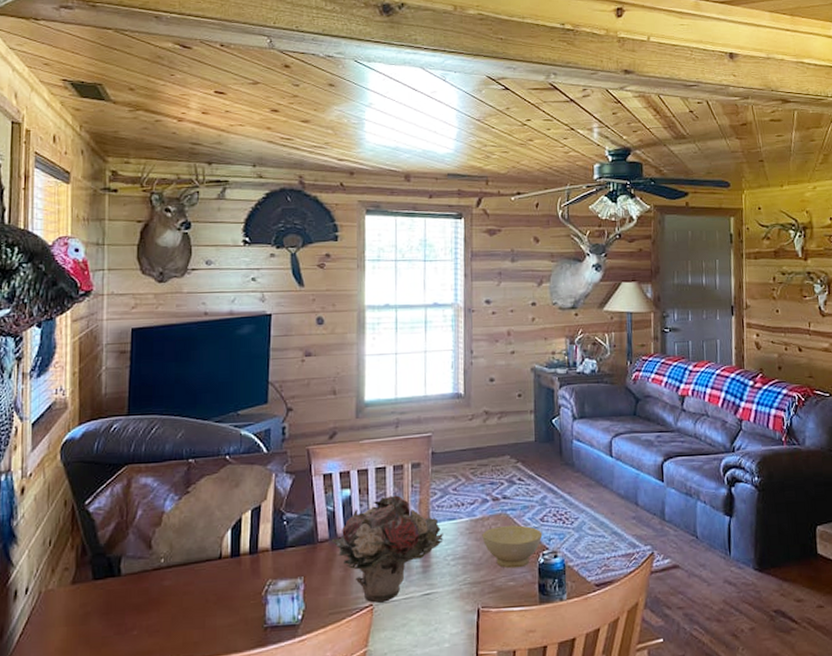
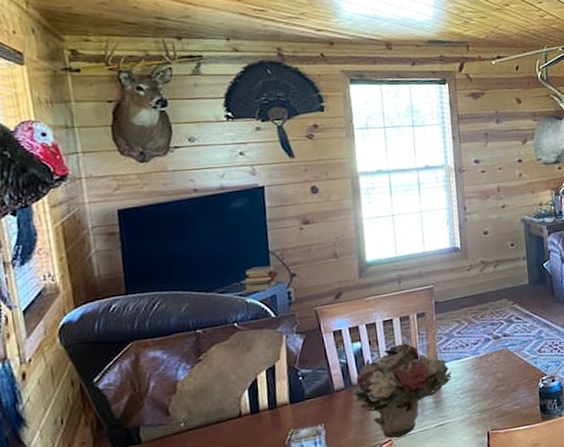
books: none [237,397,274,425] -> present [242,265,278,293]
bowl: present [482,525,543,569] -> none [486,357,541,395]

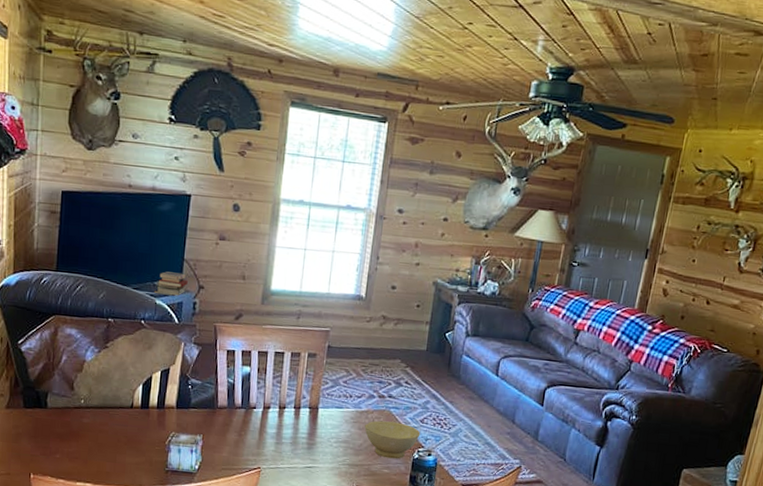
flower arrangement: present [347,343,452,439] -> none [229,378,330,468]
bowl: none [486,357,541,395] -> present [364,420,421,459]

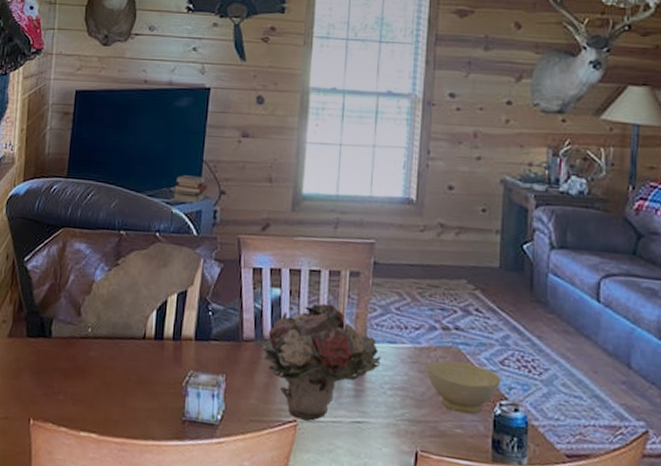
flower arrangement: none [229,378,330,468] -> present [256,303,381,421]

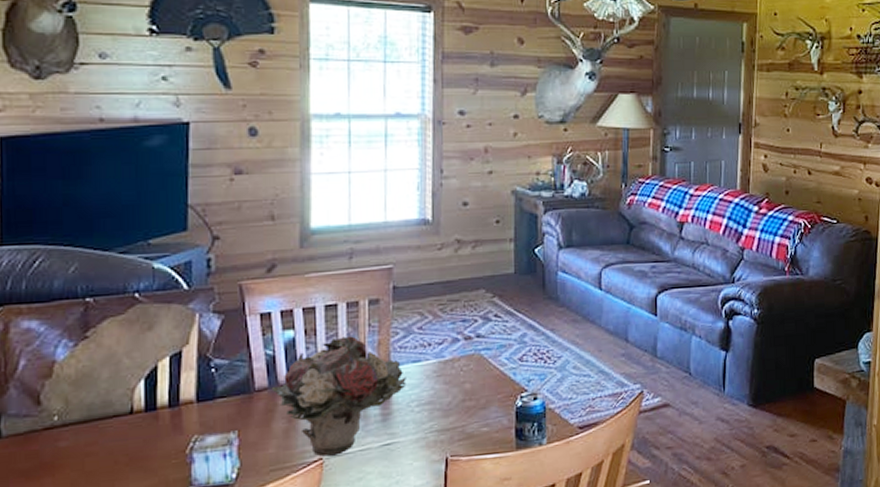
books: present [169,175,207,205] -> none [148,223,196,256]
bowl: present [426,361,502,415] -> none [452,366,521,413]

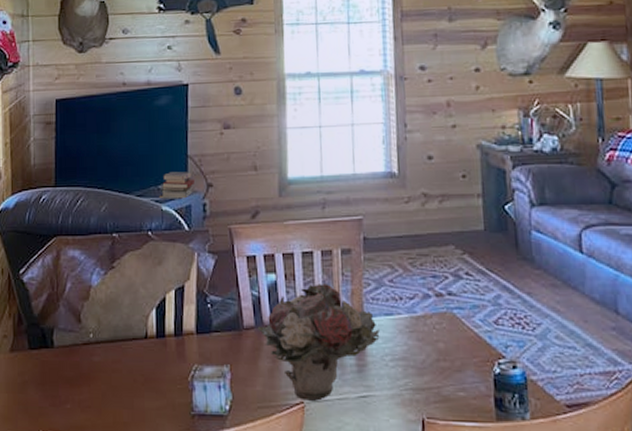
books: none [148,223,196,256] -> present [158,172,194,200]

